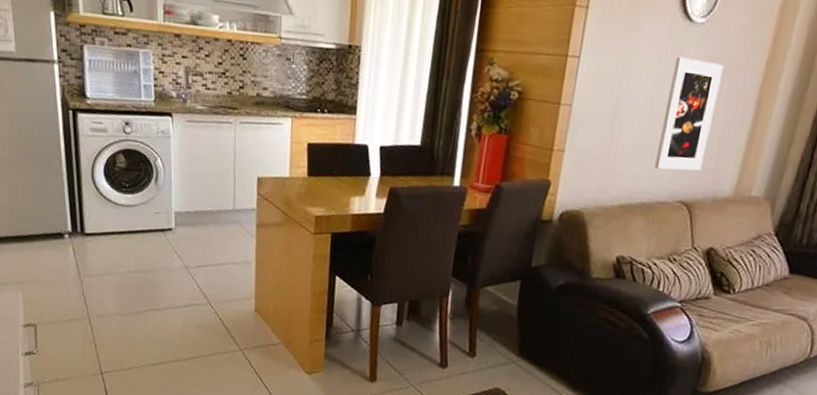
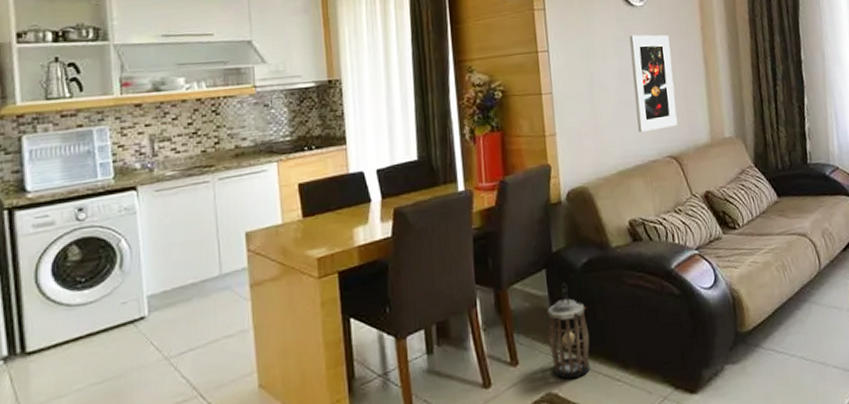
lantern: none [506,297,553,384] -> present [545,283,590,379]

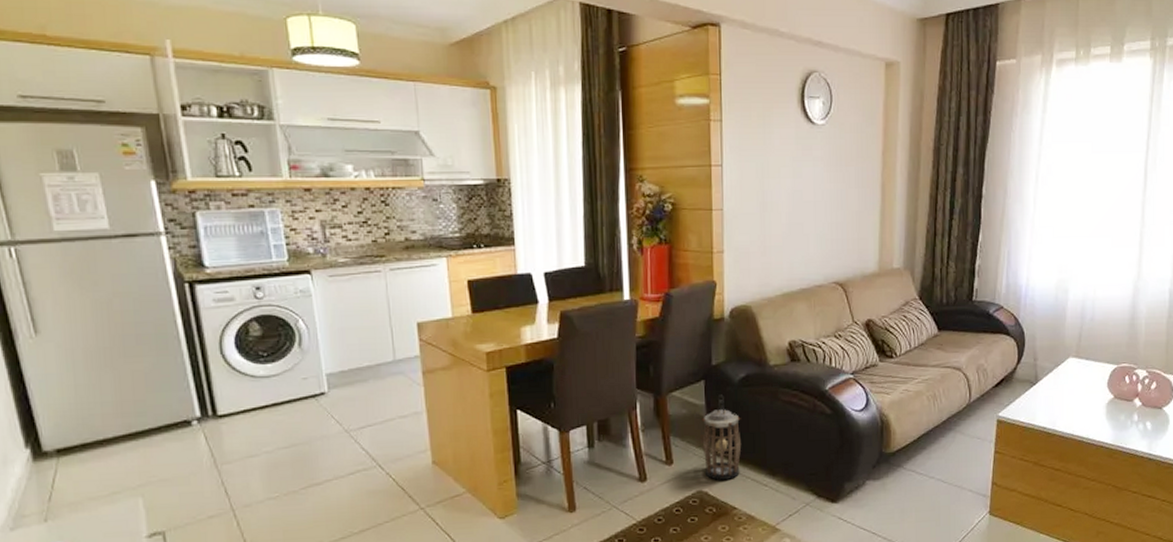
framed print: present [629,34,678,133] -> none [806,155,848,257]

